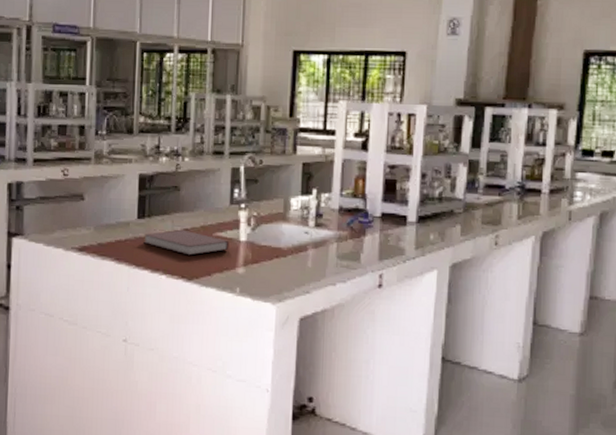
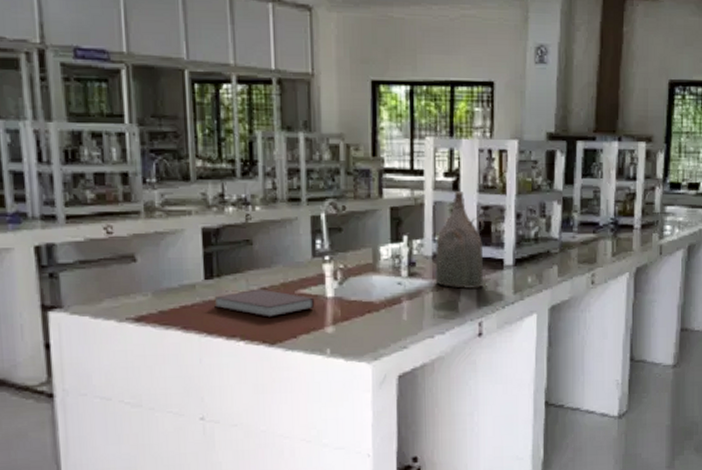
flask: none [340,150,390,243] -> present [435,190,485,290]

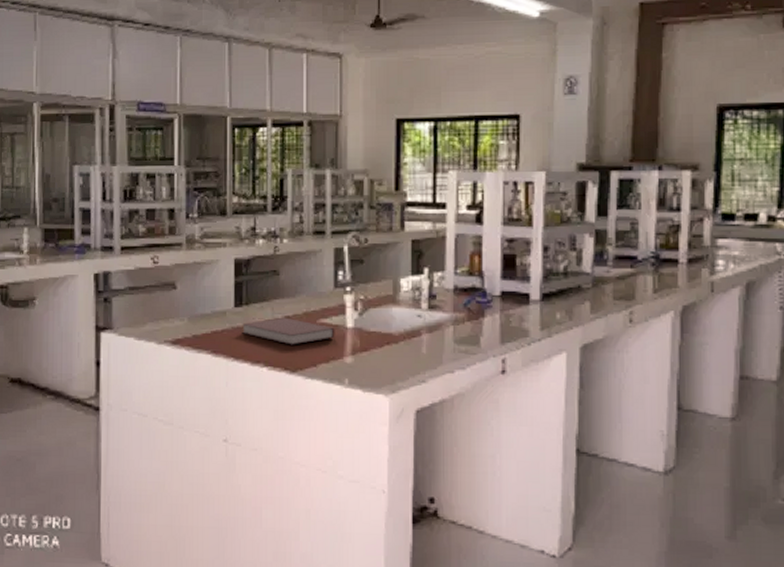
flask: present [435,190,485,290] -> none [456,223,509,325]

